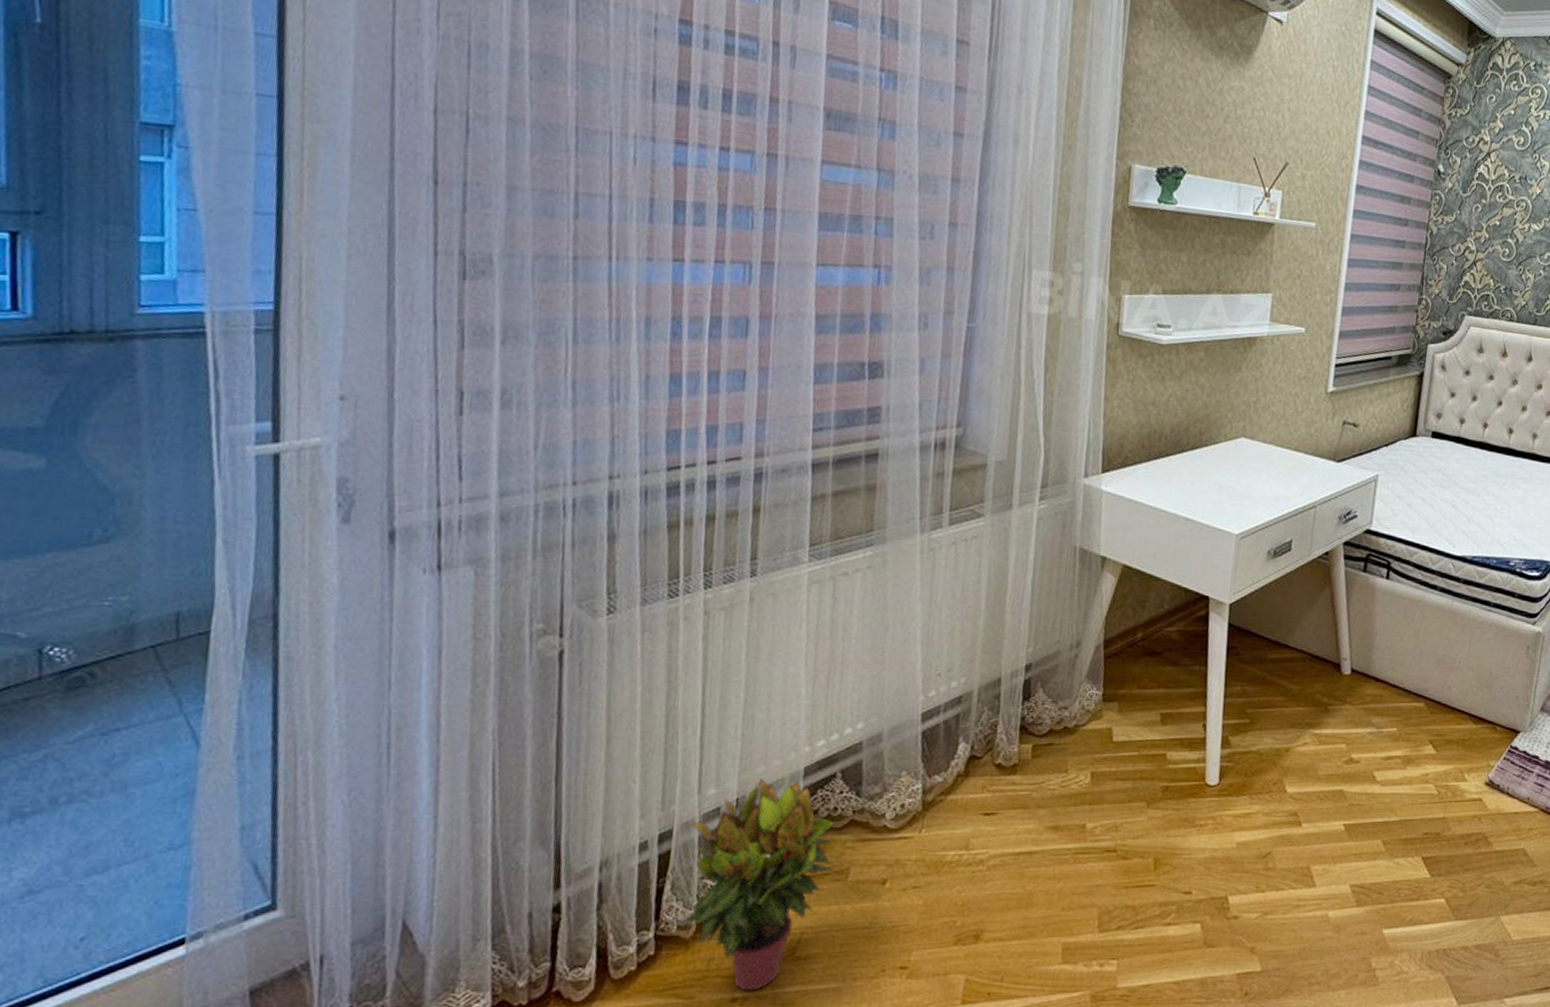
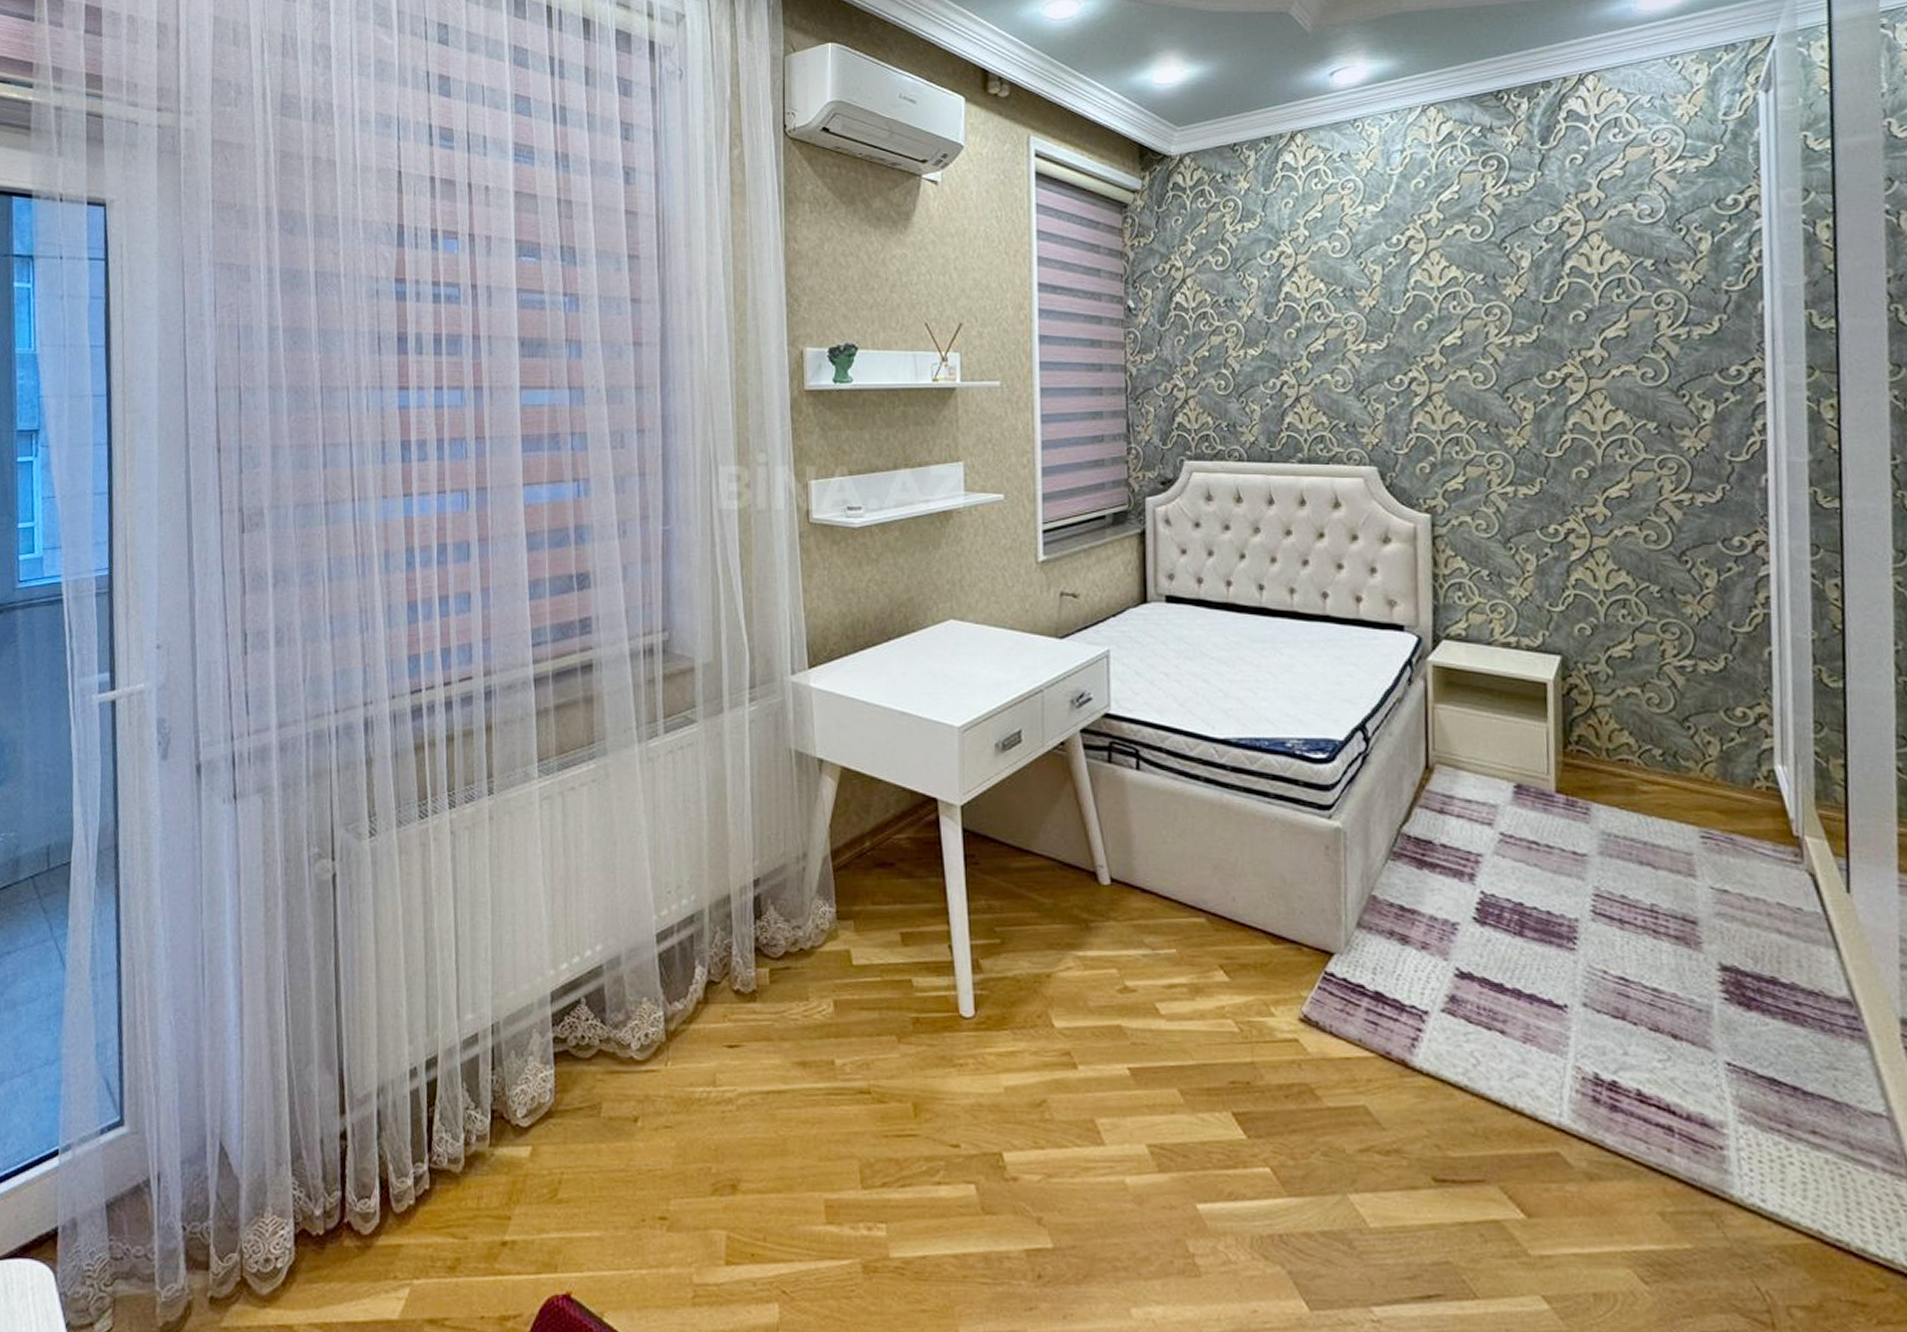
potted plant: present [683,779,836,991] -> none [453,1004,589,1234]

